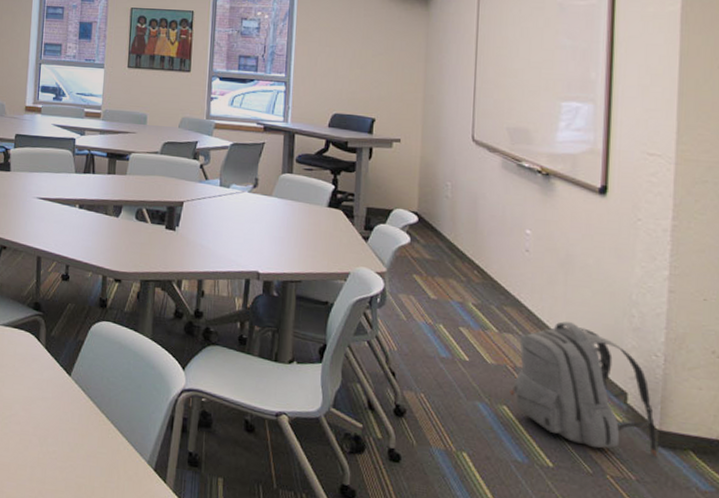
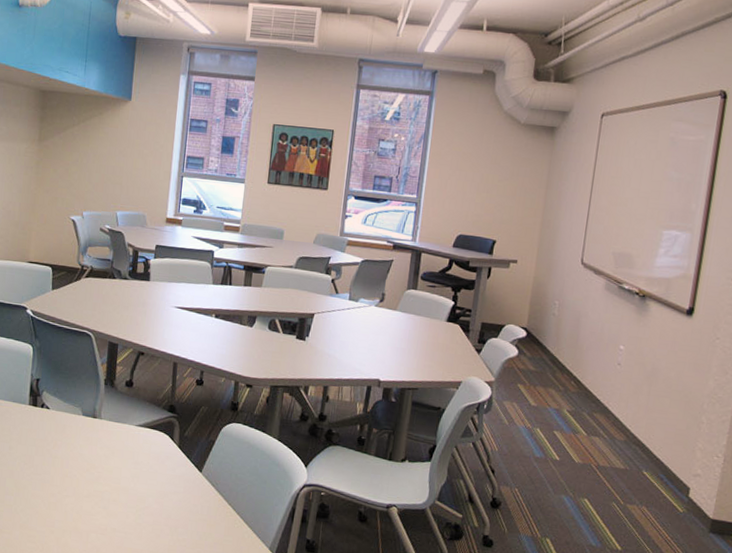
backpack: present [509,321,657,458] -> none [591,426,710,542]

